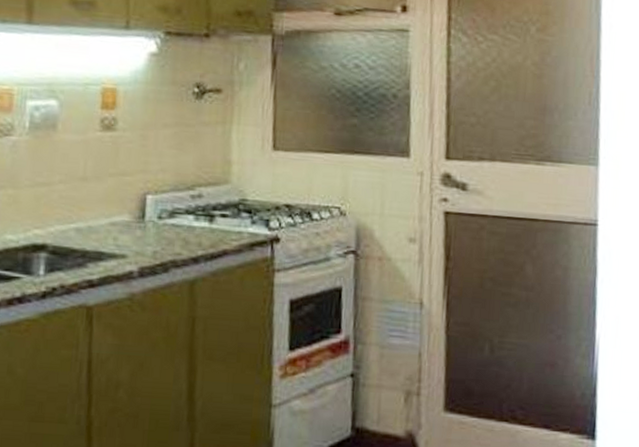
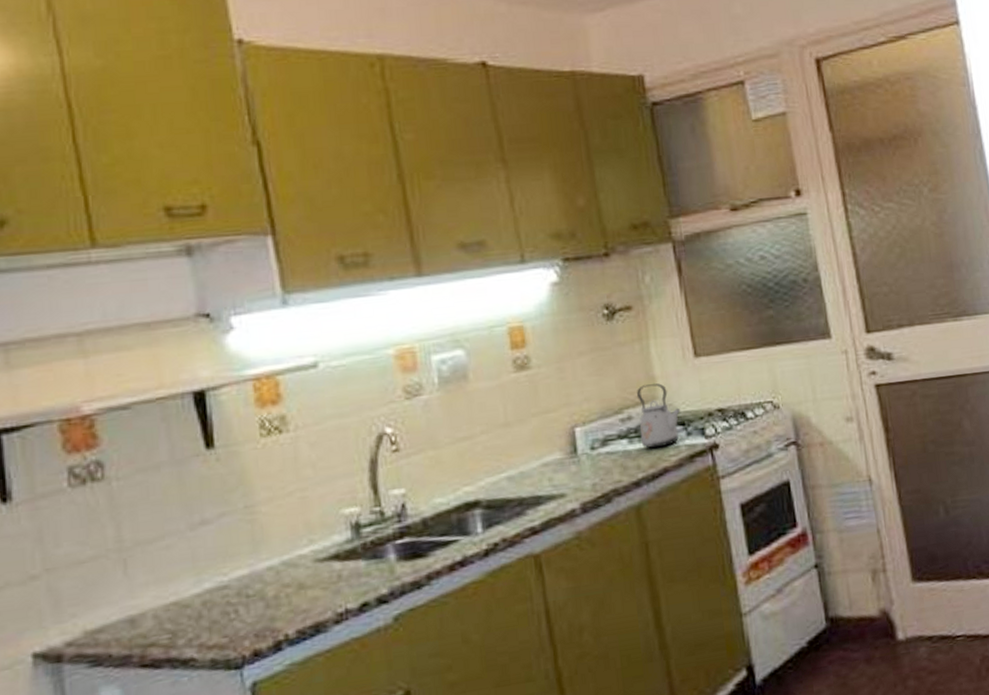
kettle: none [206,167,250,231] -> present [637,383,681,449]

